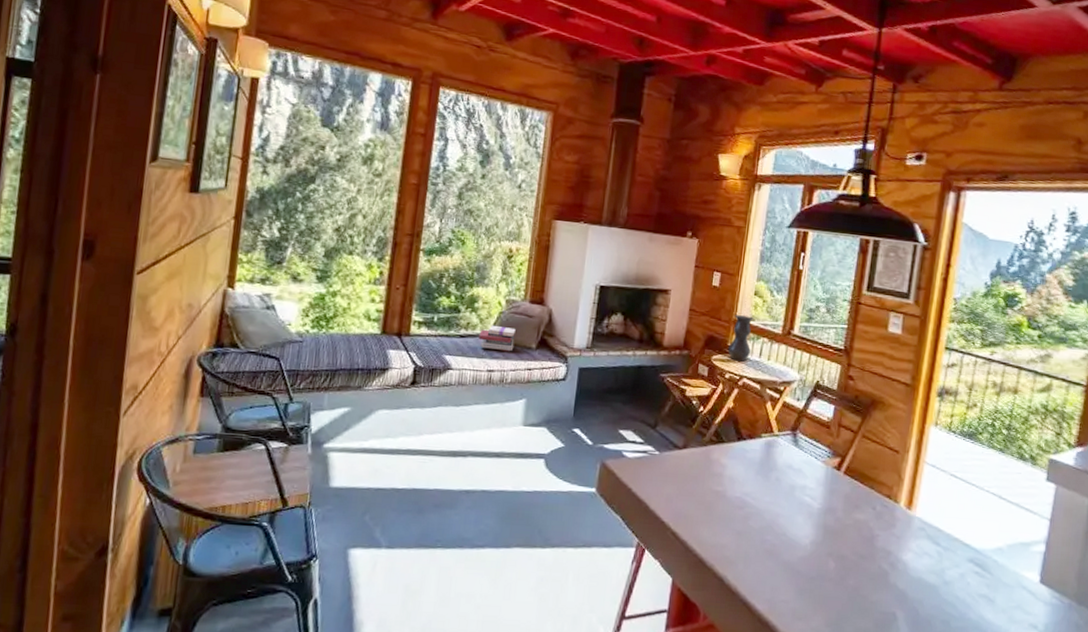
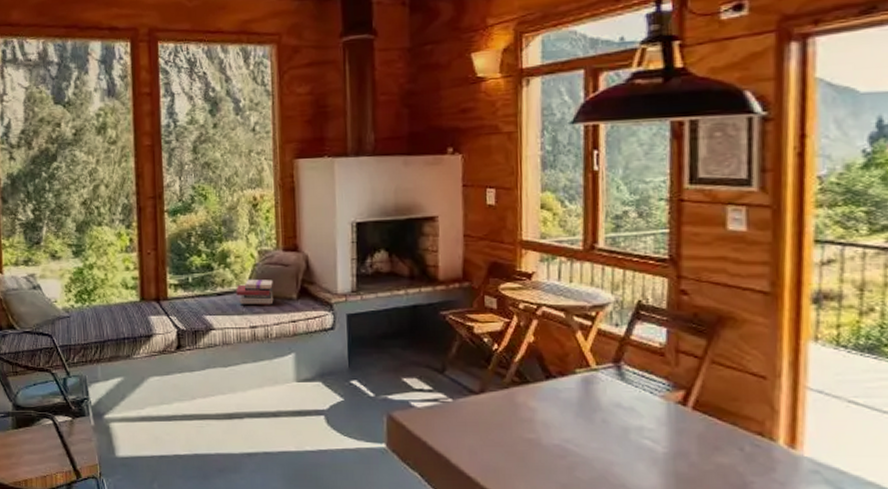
vase: present [727,315,755,363] -> none [516,234,547,289]

